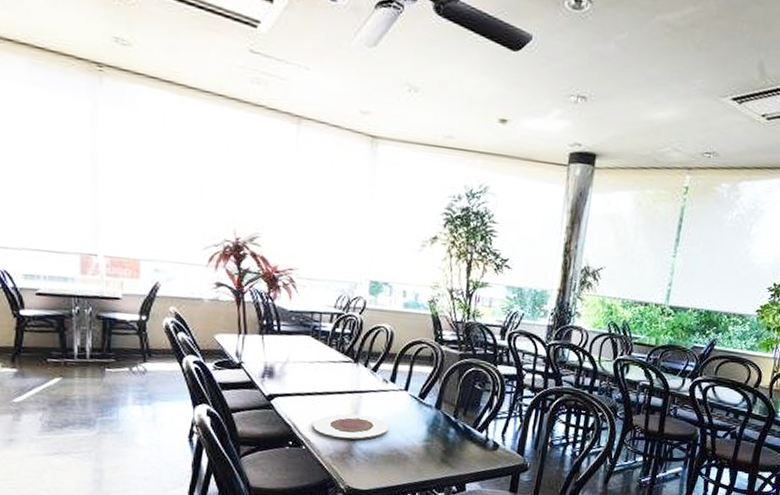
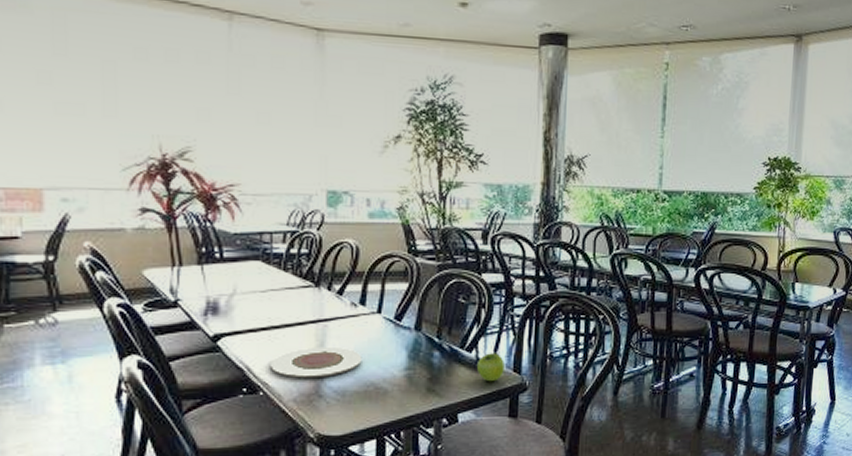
fruit: none [486,435,510,460] -> present [477,353,504,382]

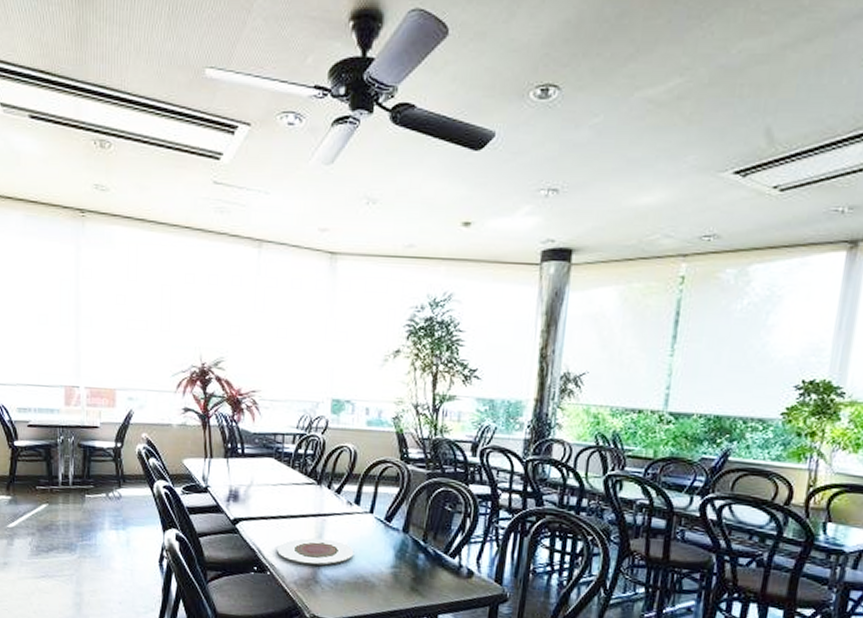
fruit: present [477,353,504,382] -> none [459,561,486,589]

